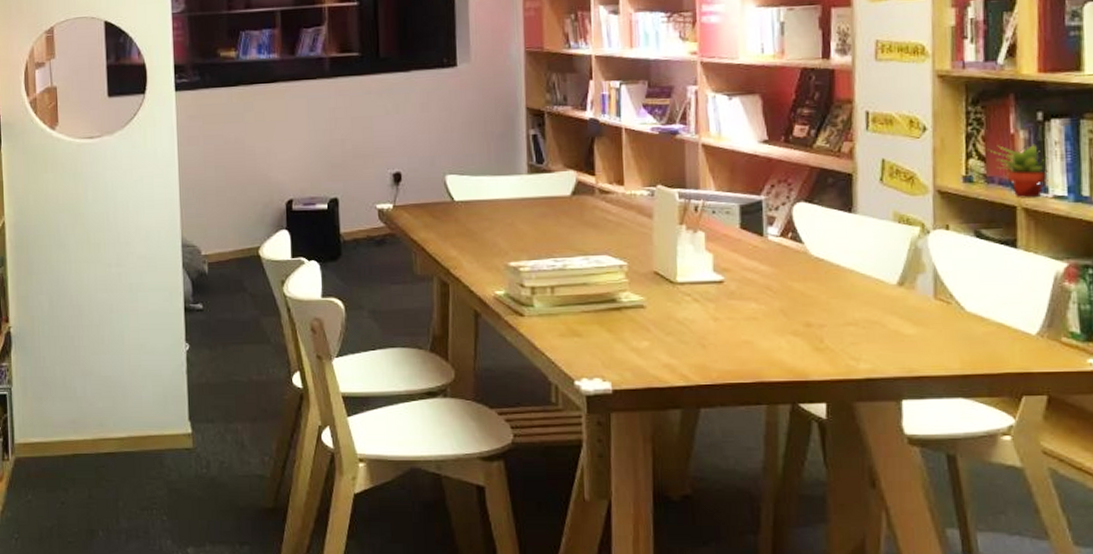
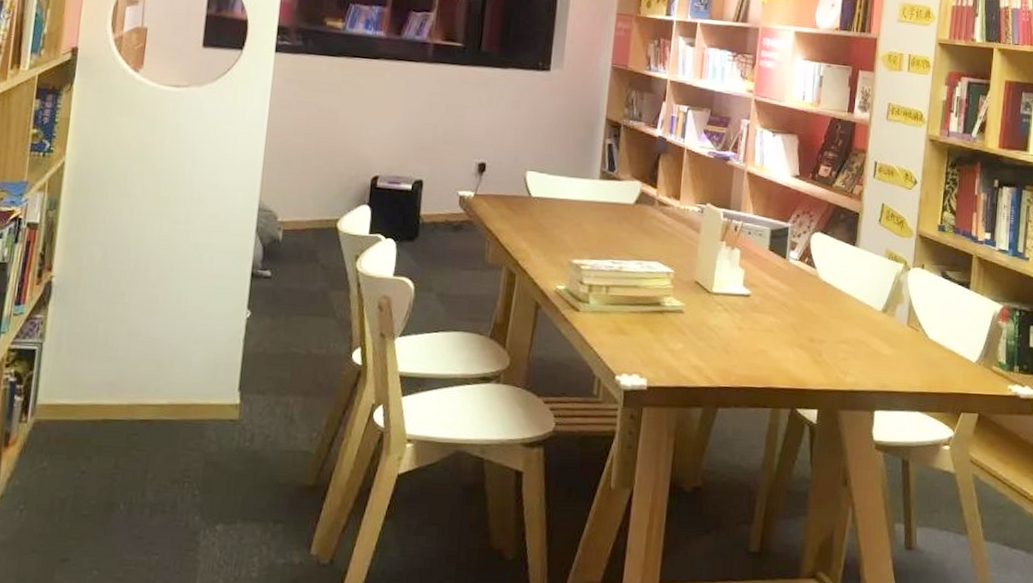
succulent plant: present [987,143,1049,199] -> none [957,203,999,250]

